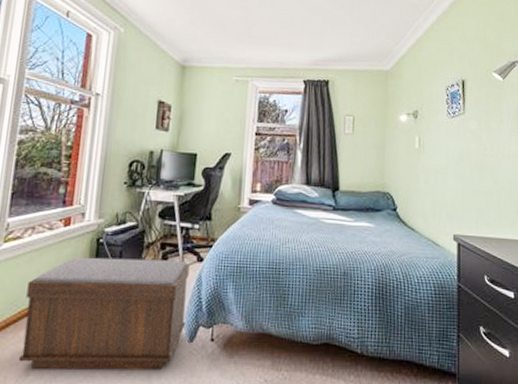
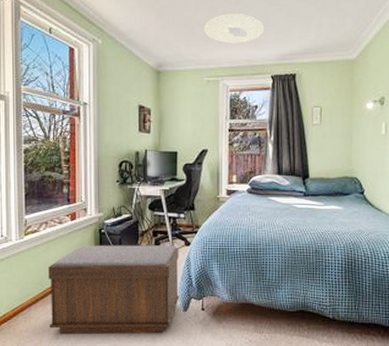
ceiling light: none [235,14,299,46] -> present [203,14,265,44]

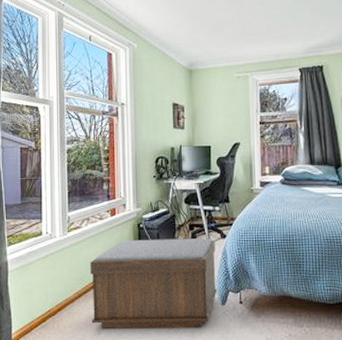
ceiling light: present [203,14,265,44] -> none [232,12,291,41]

